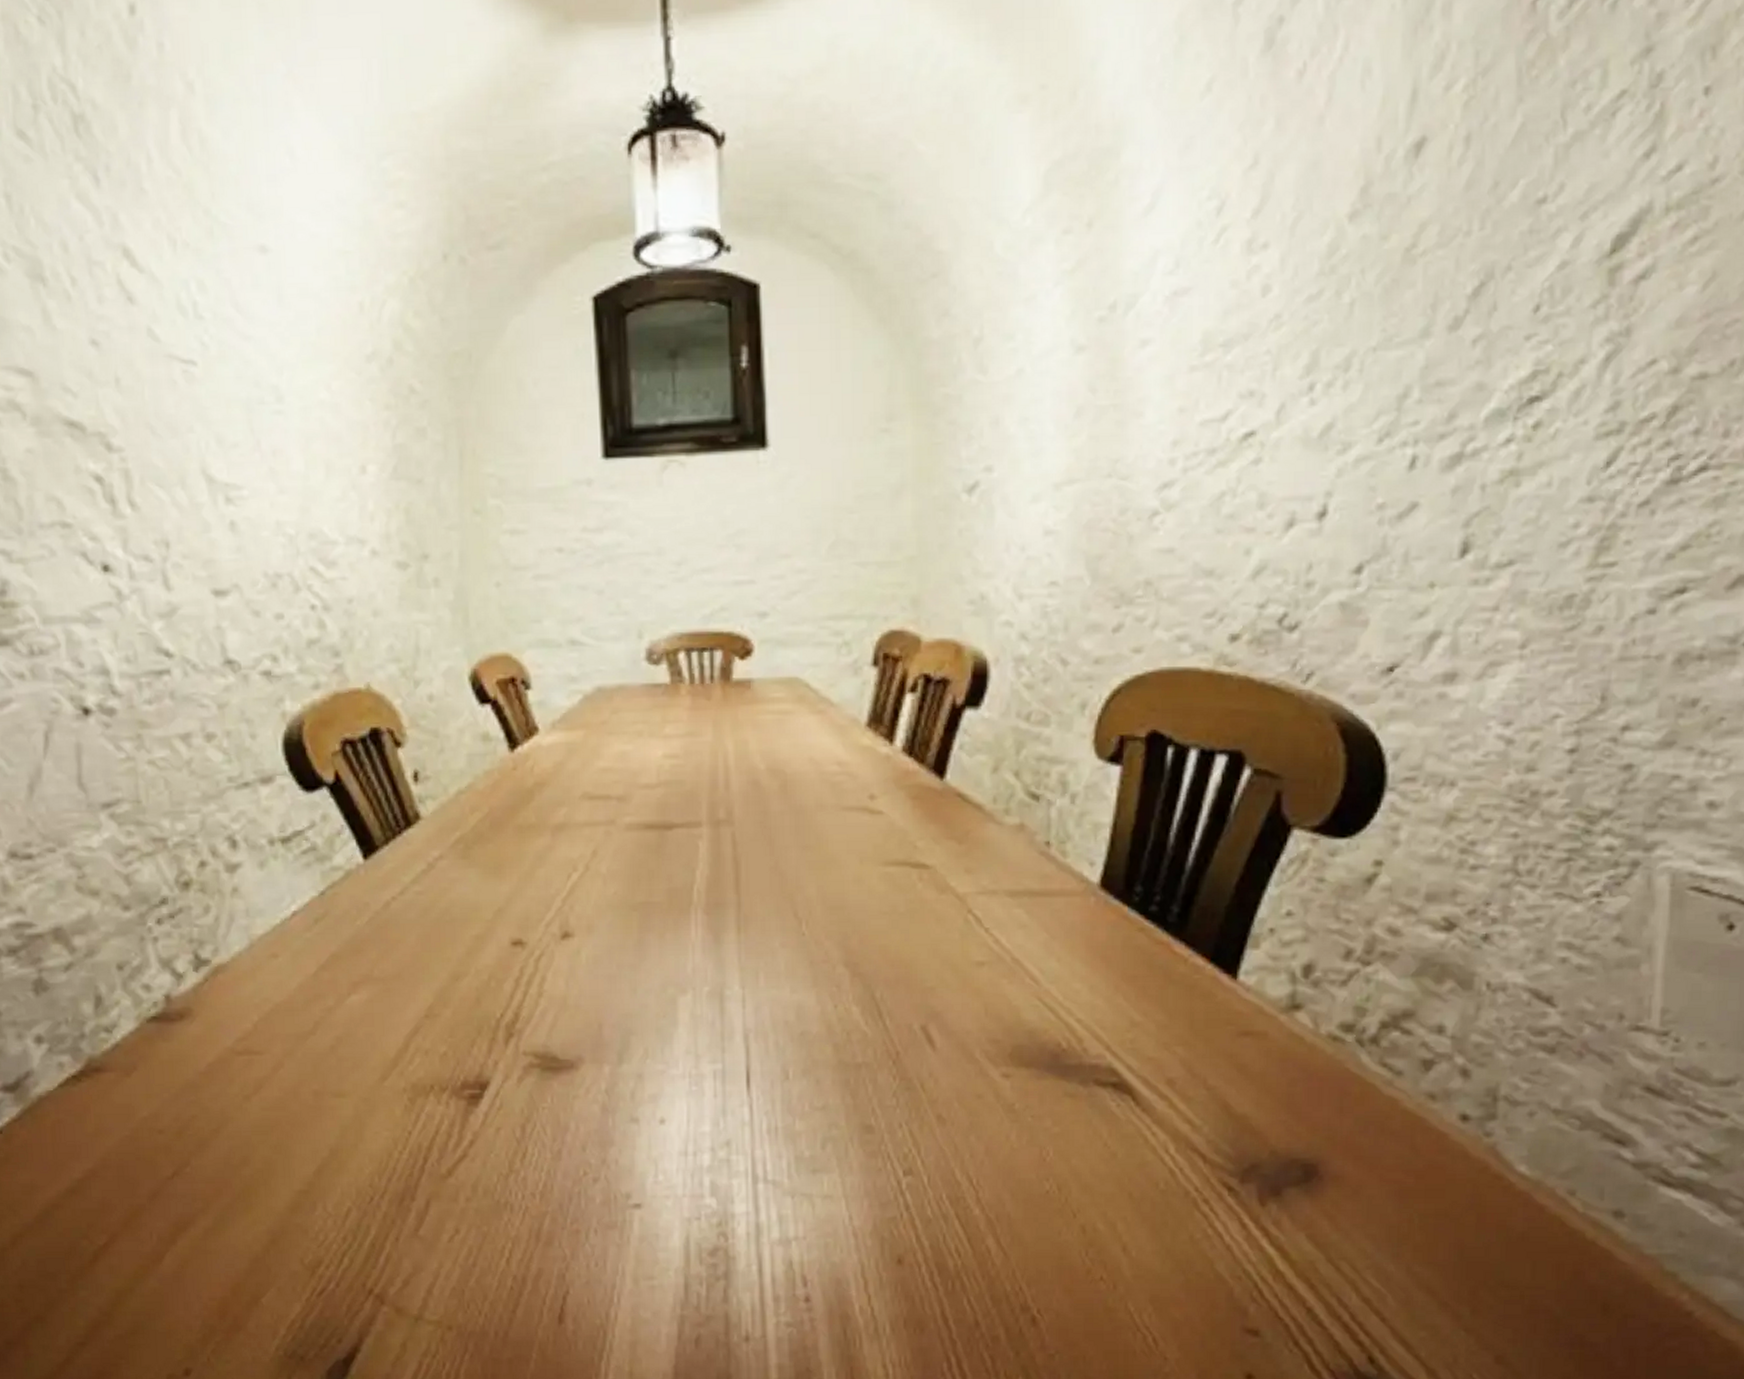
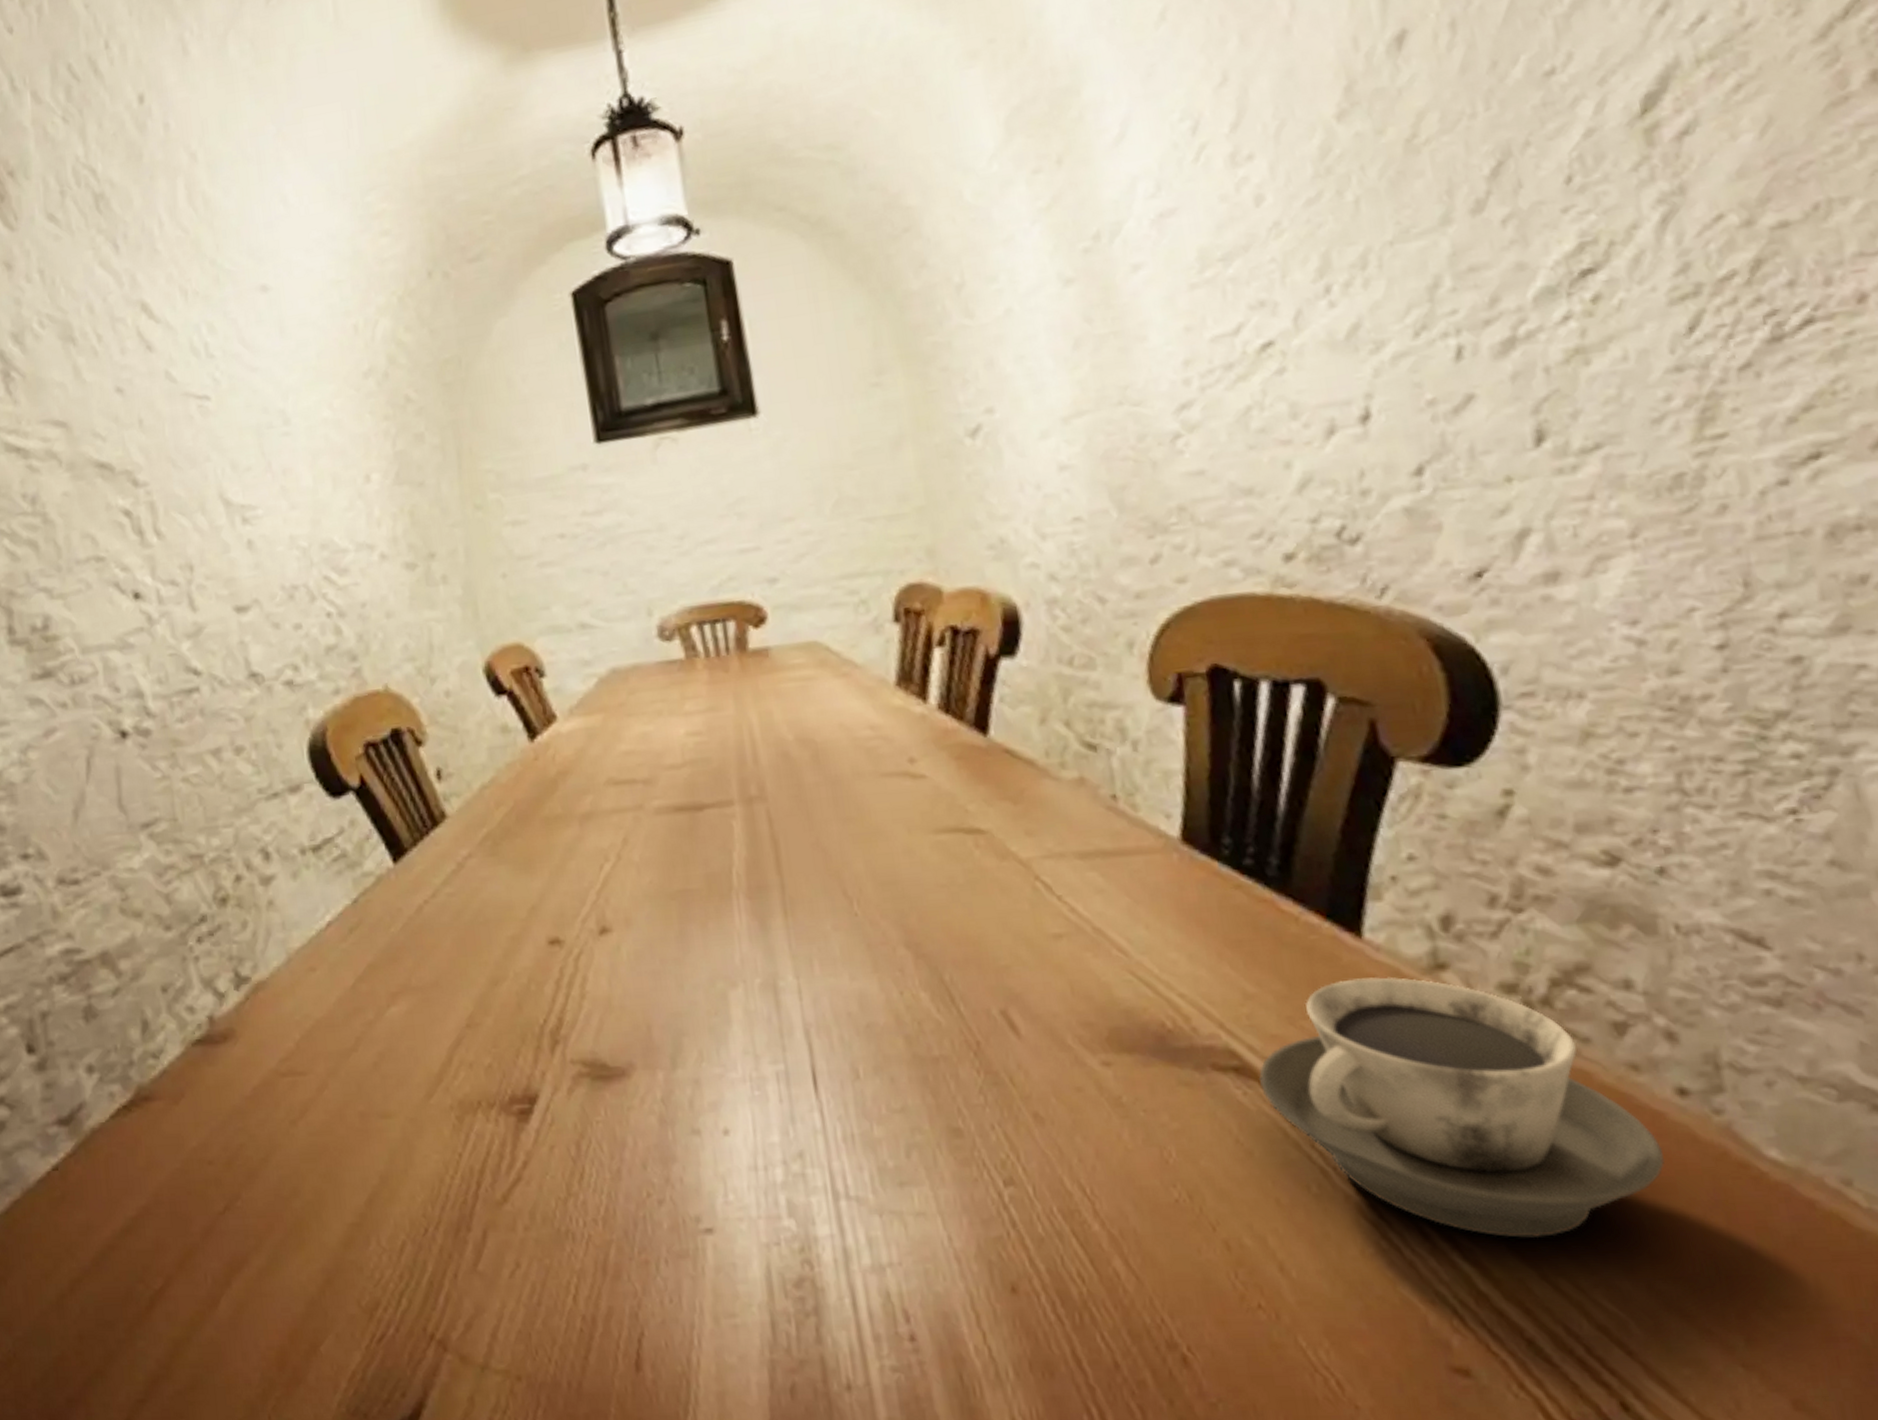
cup: none [1131,1013,1441,1230] -> present [1258,976,1666,1239]

